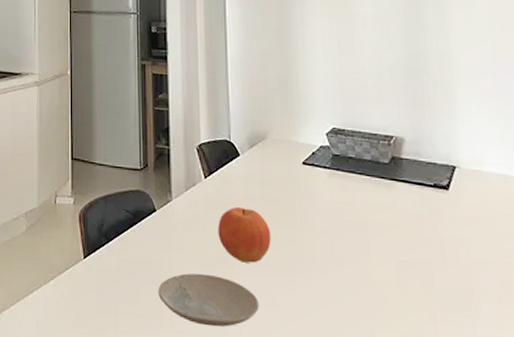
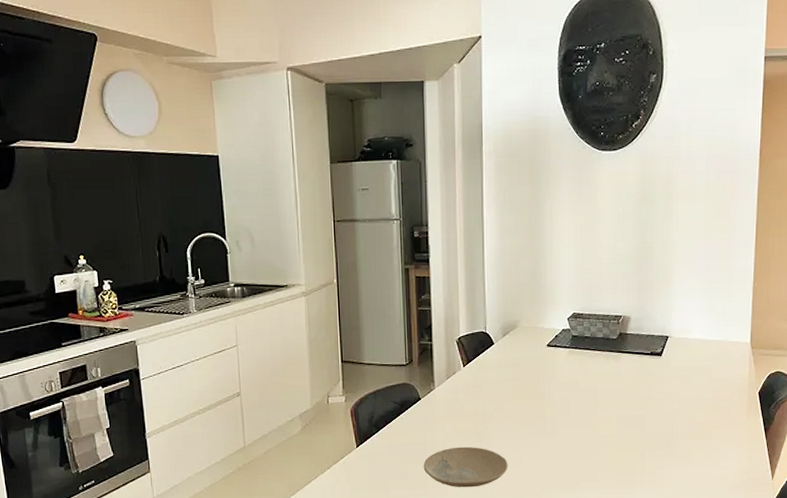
fruit: present [218,206,271,263] -> none [474,387,519,433]

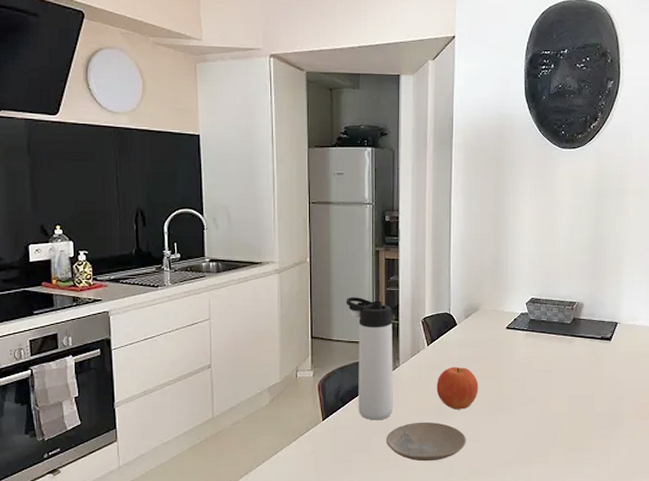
thermos bottle: none [376,318,429,446] -> present [346,297,393,421]
fruit: none [474,387,519,433] -> present [436,366,478,410]

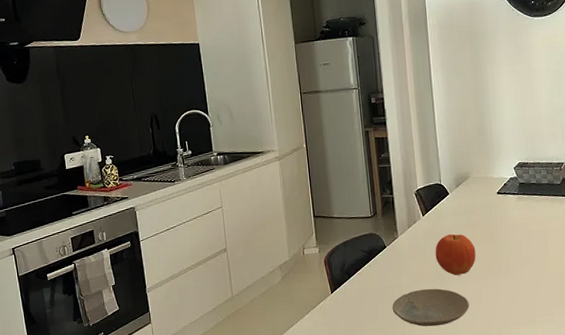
thermos bottle: present [346,297,393,421] -> none [342,176,396,291]

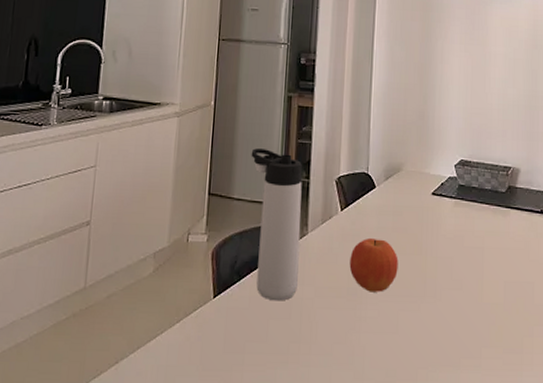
thermos bottle: none [342,176,396,291] -> present [251,148,303,301]
plate: present [392,288,469,327] -> none [286,305,382,358]

